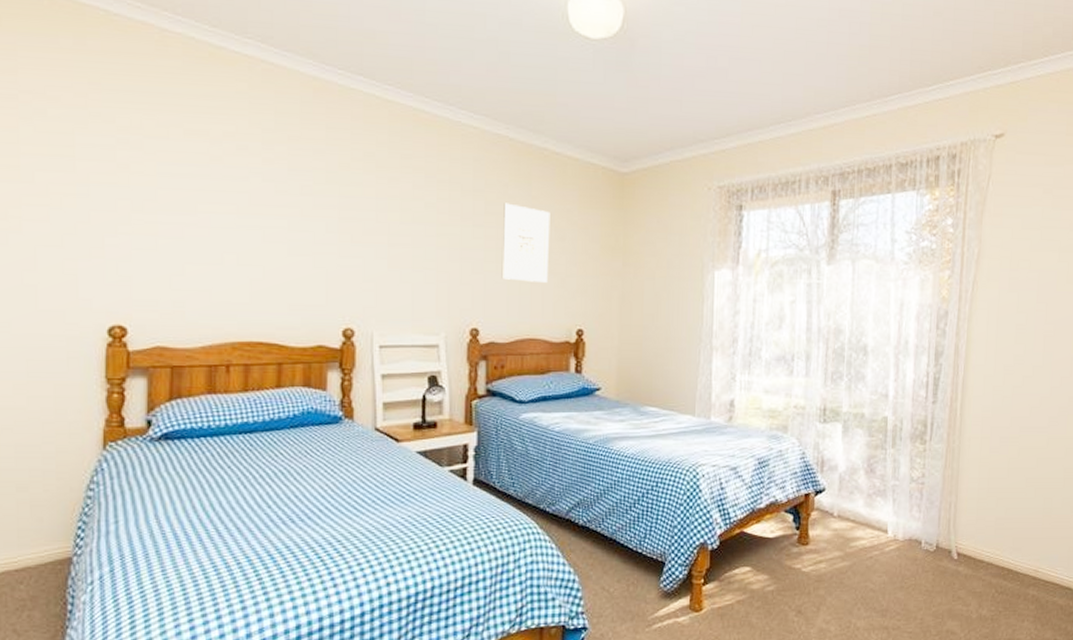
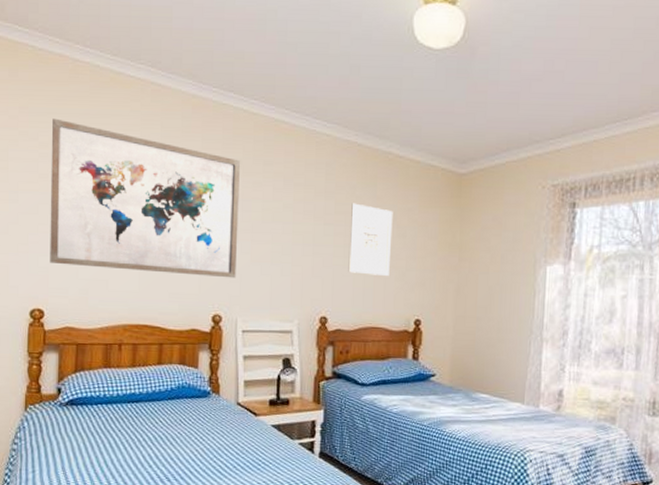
wall art: none [132,98,374,287] -> present [50,118,241,278]

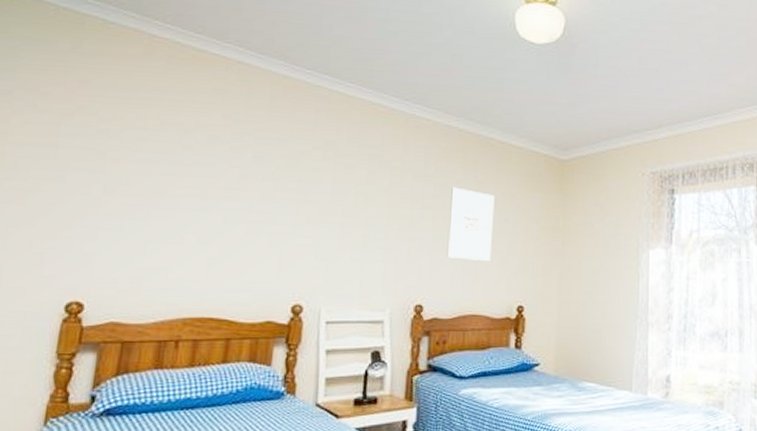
wall art: present [50,118,241,278] -> none [98,93,333,265]

